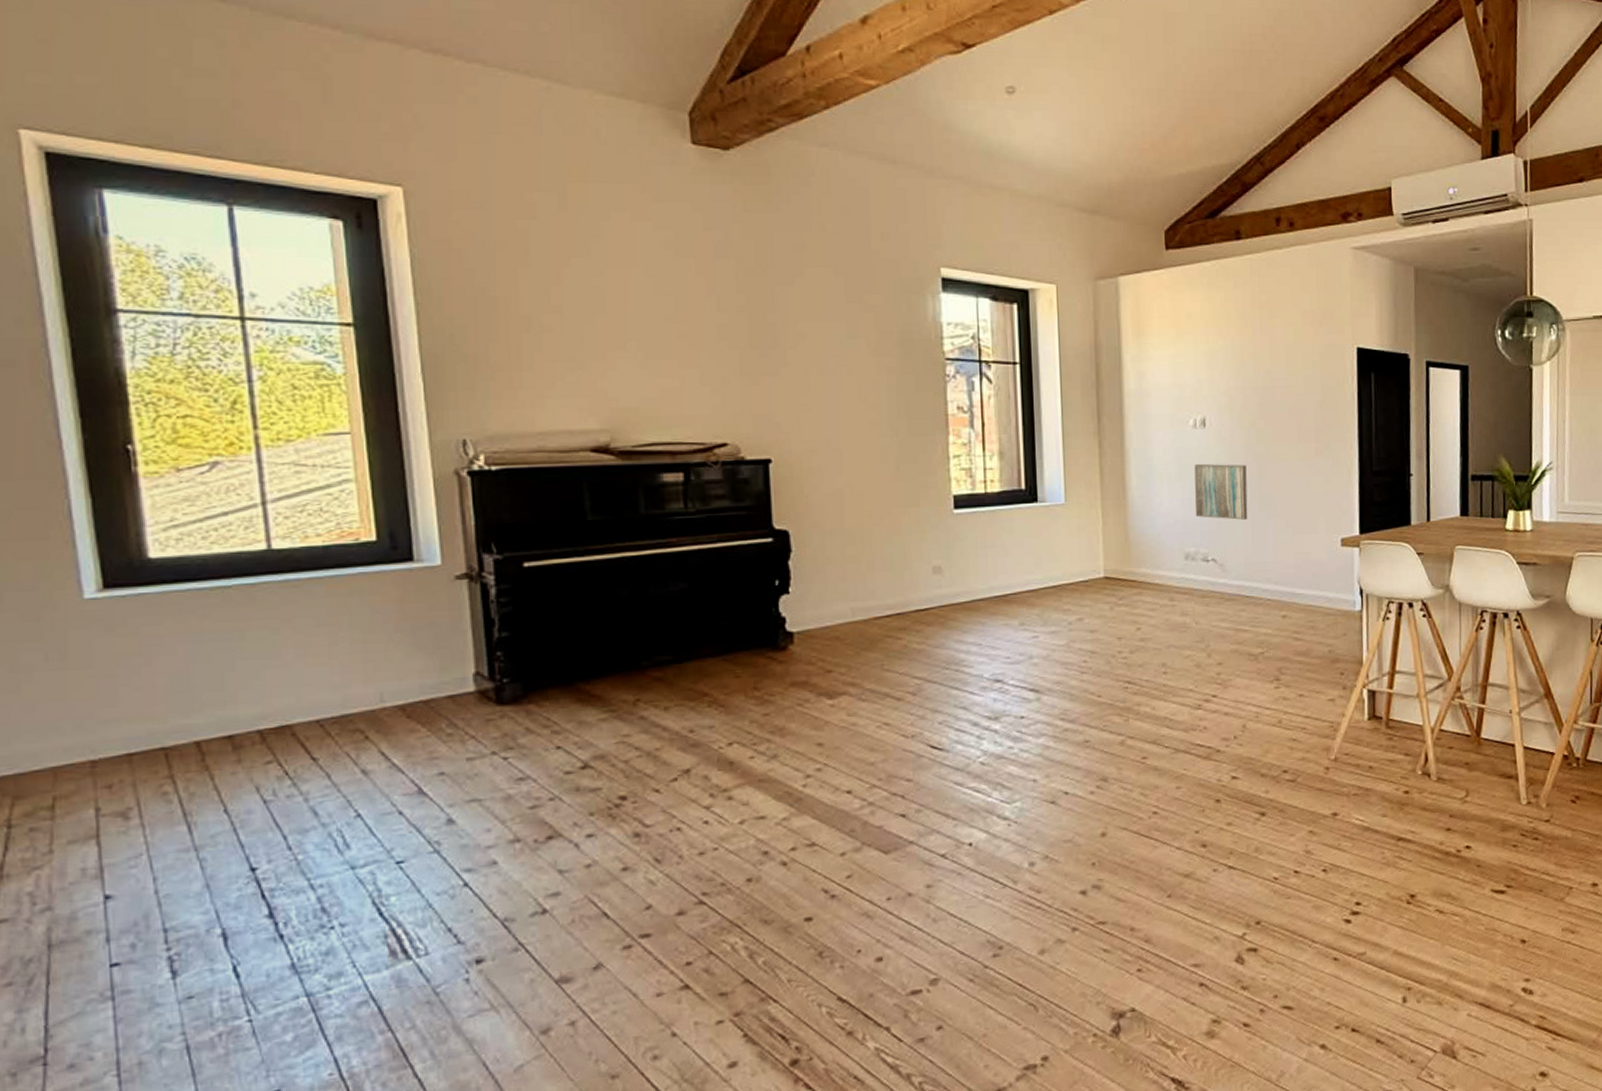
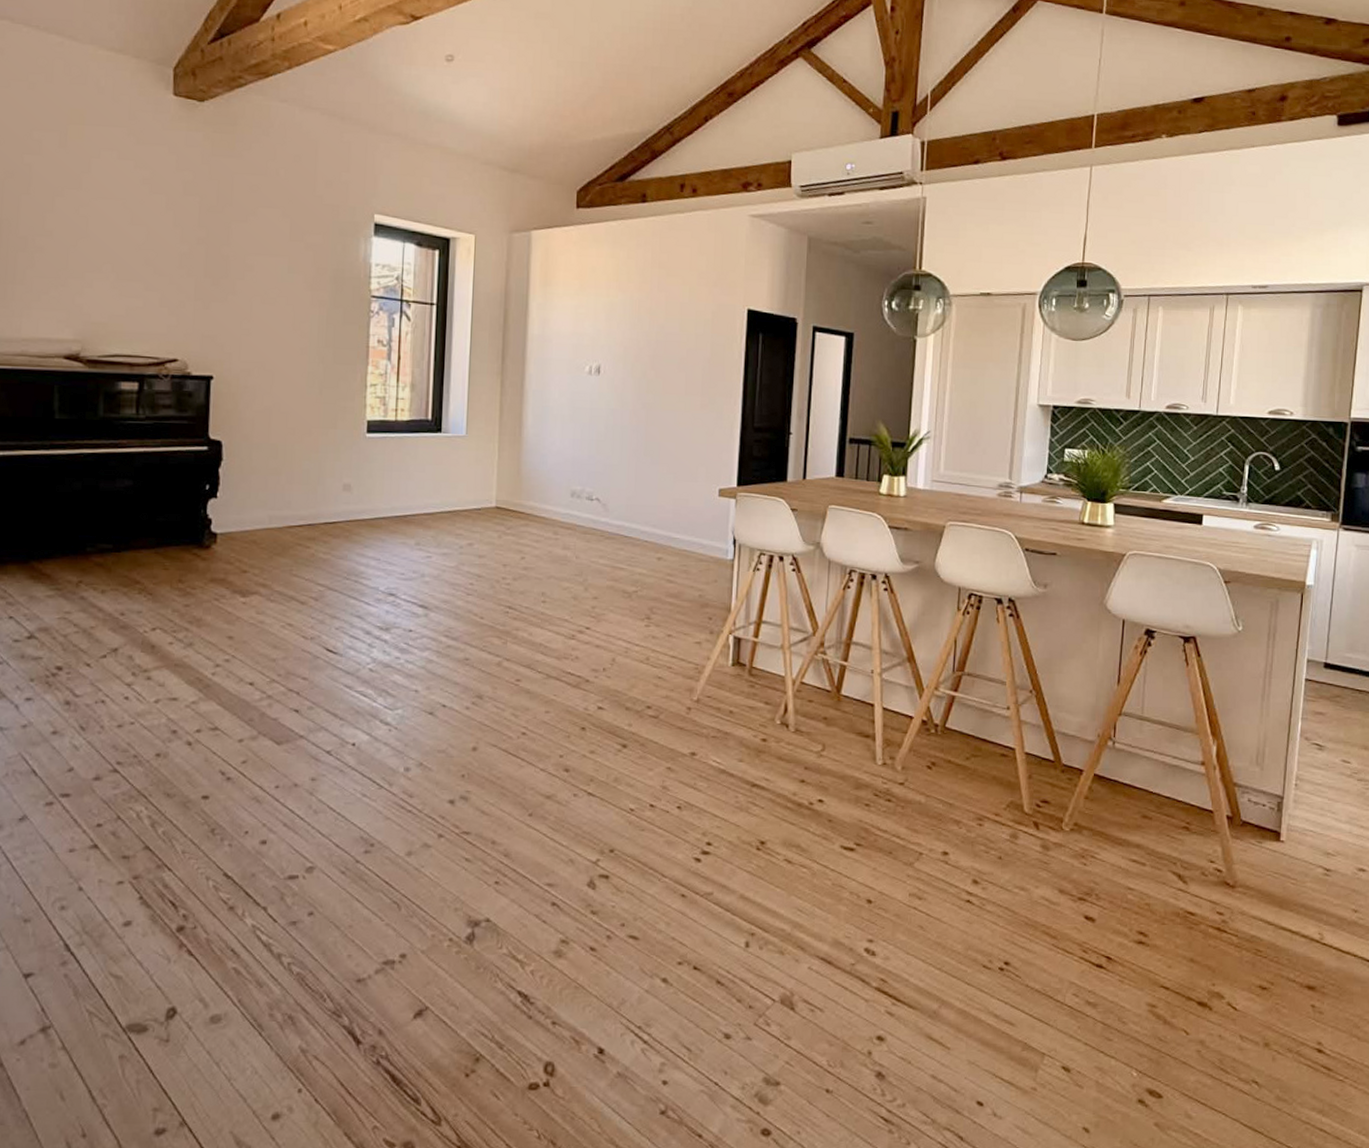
wall art: present [1194,463,1248,520] -> none [583,407,635,464]

